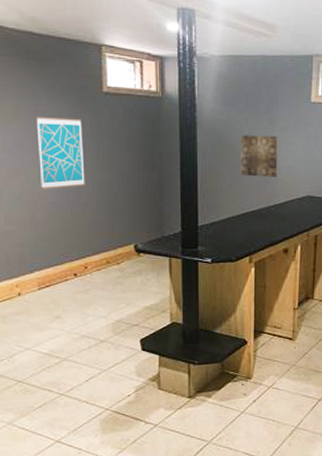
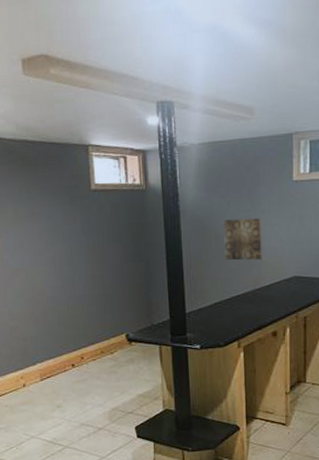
wall art: present [36,117,85,189] -> none [33,217,79,285]

